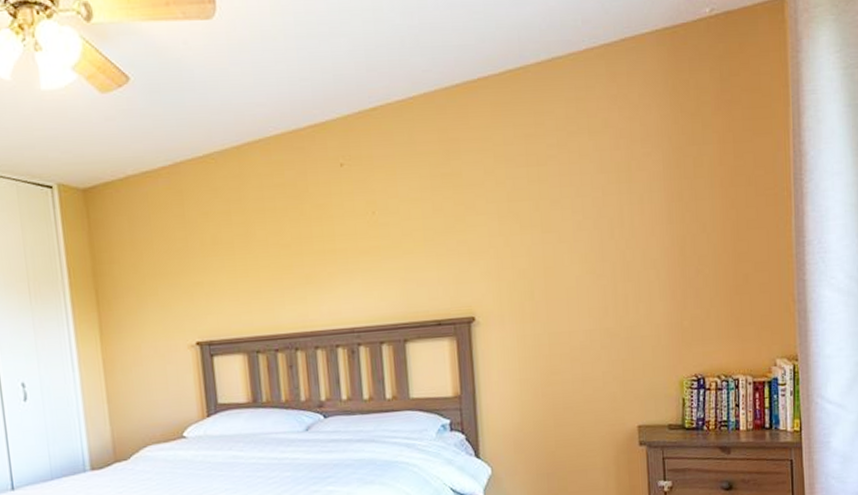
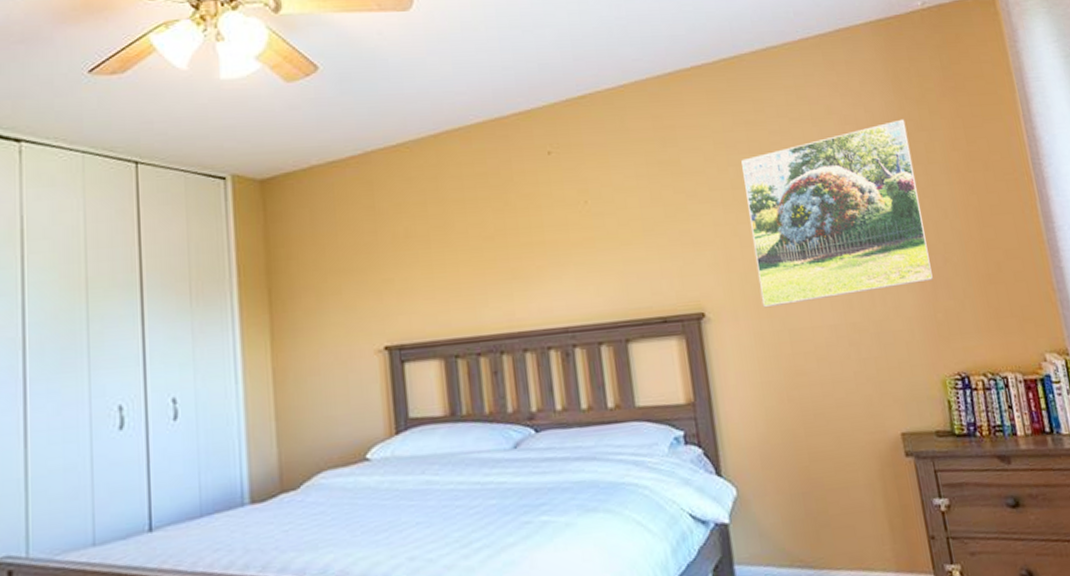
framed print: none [519,133,684,314] -> present [741,119,933,308]

